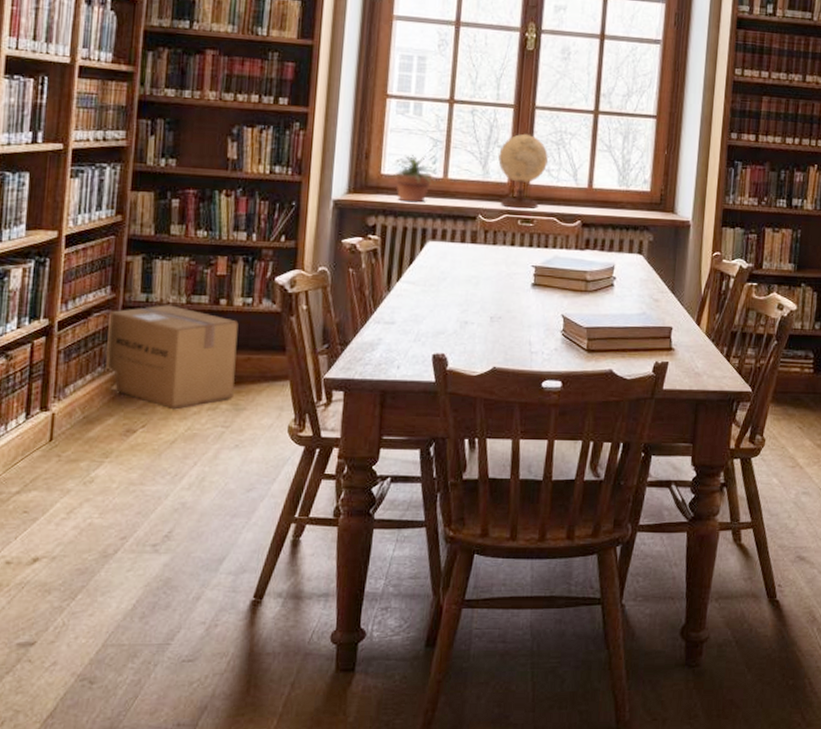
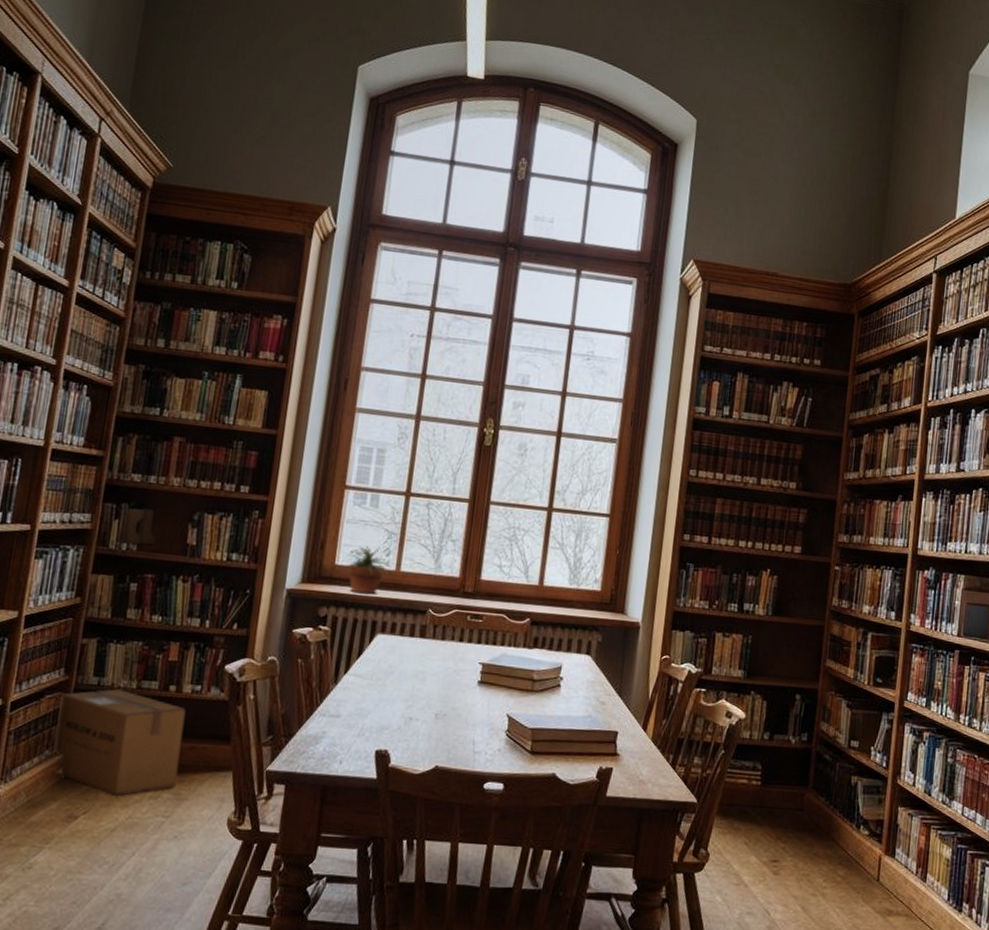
bookend: none [158,123,195,161] -> present [120,507,156,545]
globe: present [497,128,548,209] -> none [450,523,501,605]

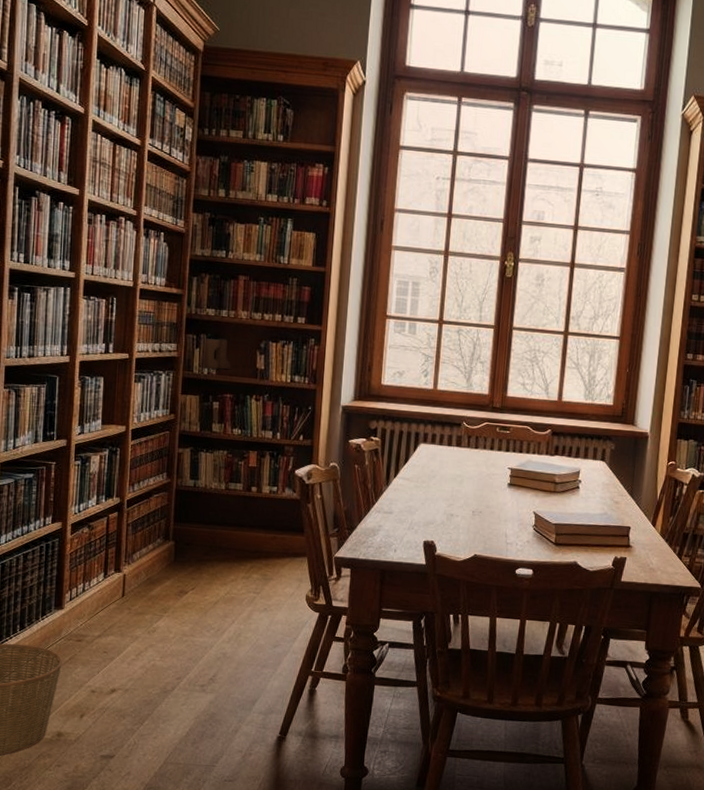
box: present [52,689,186,797] -> none [163,490,266,577]
potted plant: present [341,545,390,595] -> none [387,367,428,410]

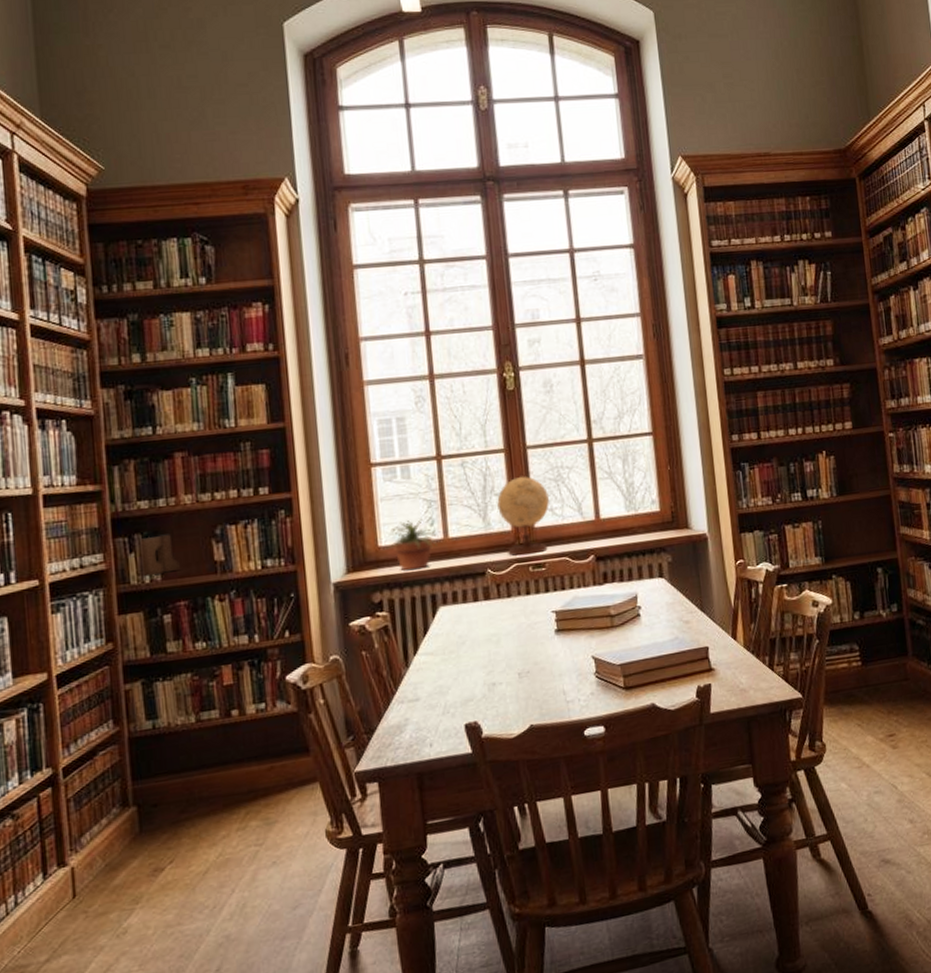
potted plant: none [387,367,428,410] -> present [386,516,437,570]
globe: none [479,346,523,418] -> present [496,470,549,556]

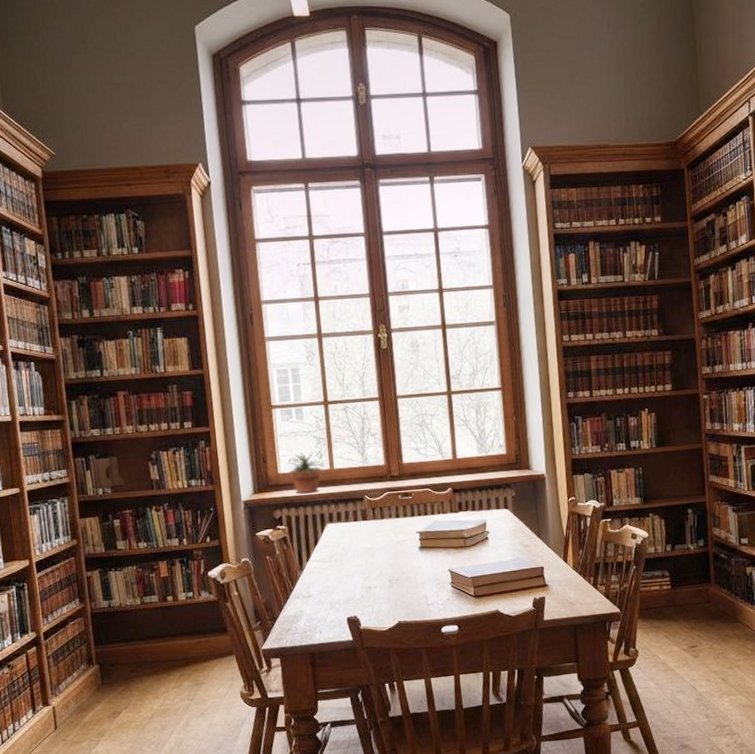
globe: present [496,470,549,556] -> none [372,416,415,486]

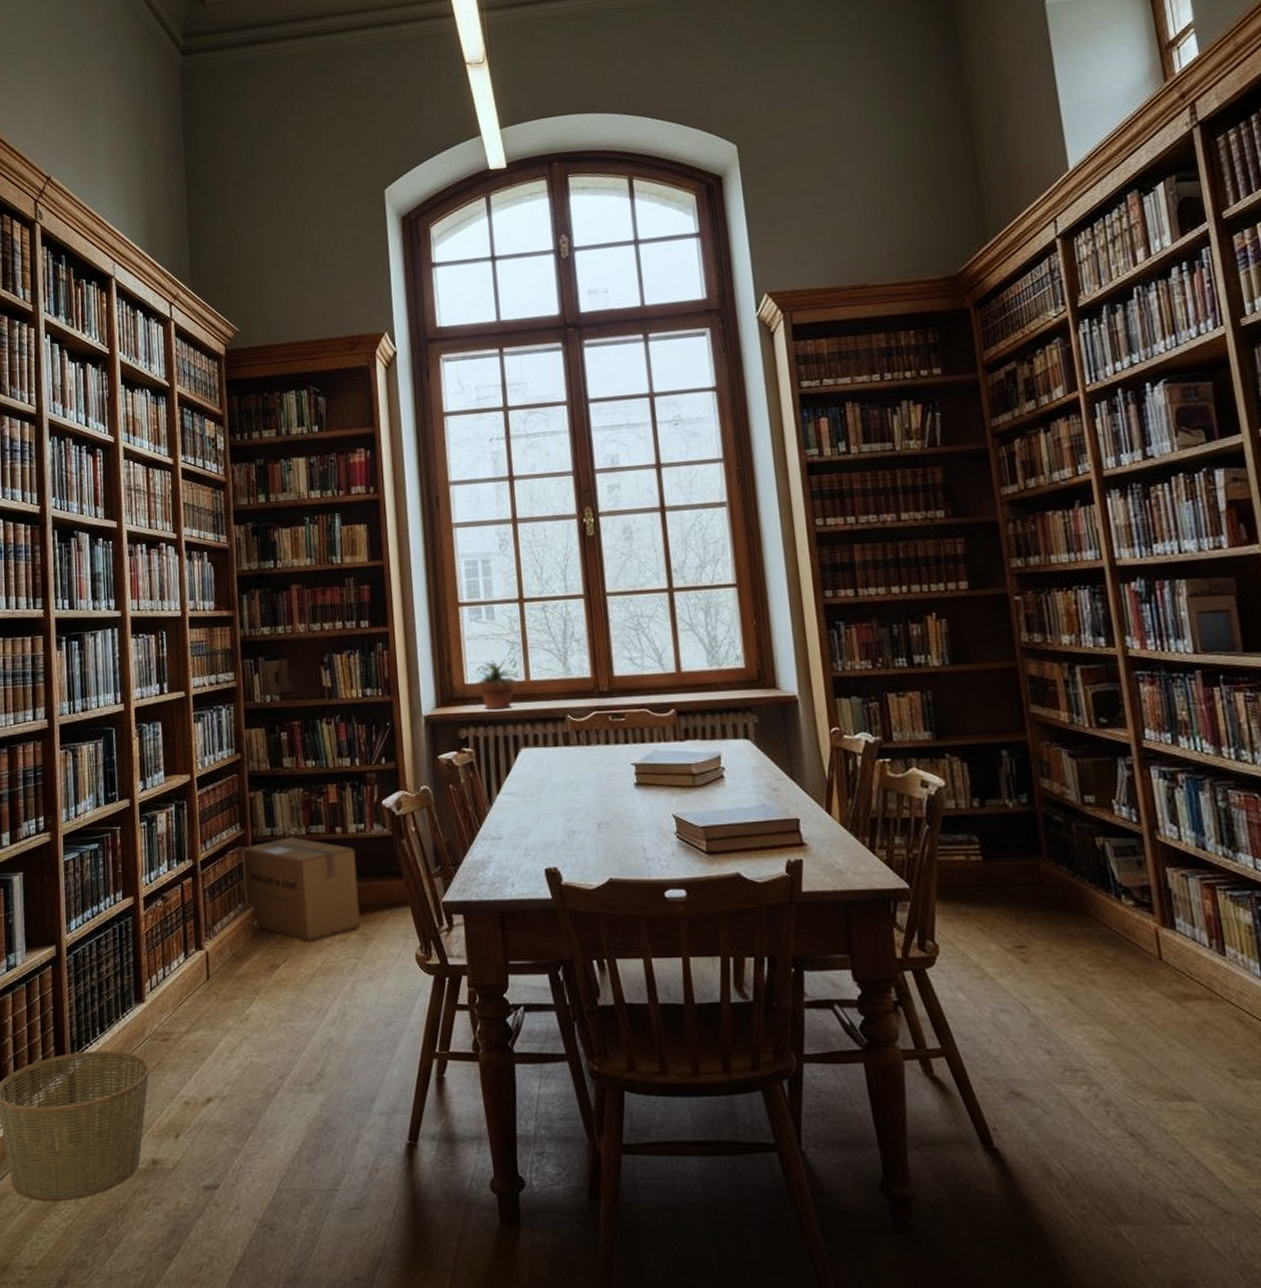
box: none [82,607,192,691] -> present [242,837,360,943]

